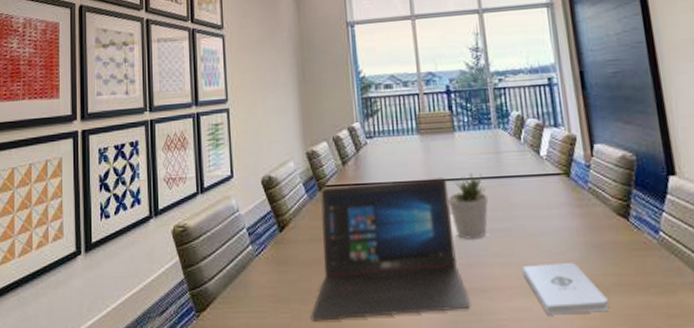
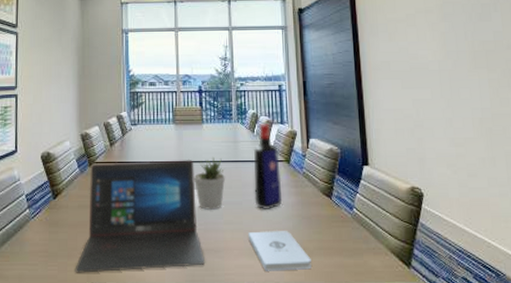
liquor bottle: none [522,127,564,237] -> present [253,124,283,209]

